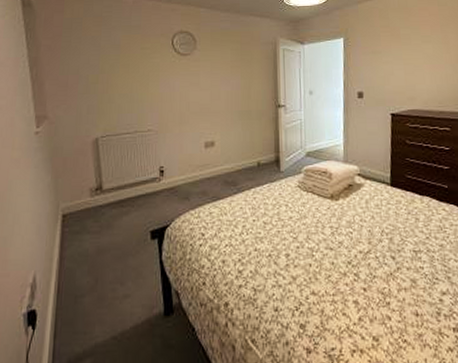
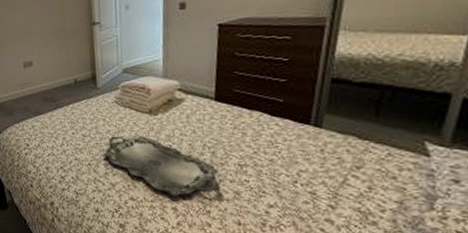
serving tray: none [284,222,399,288] -> present [103,136,221,196]

